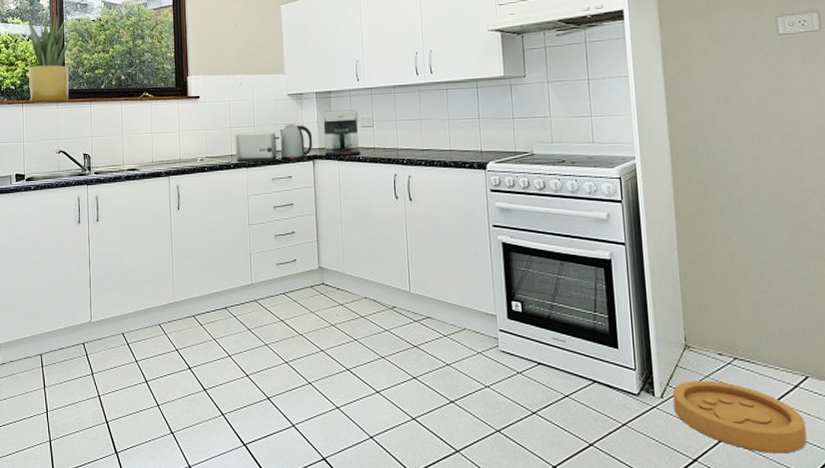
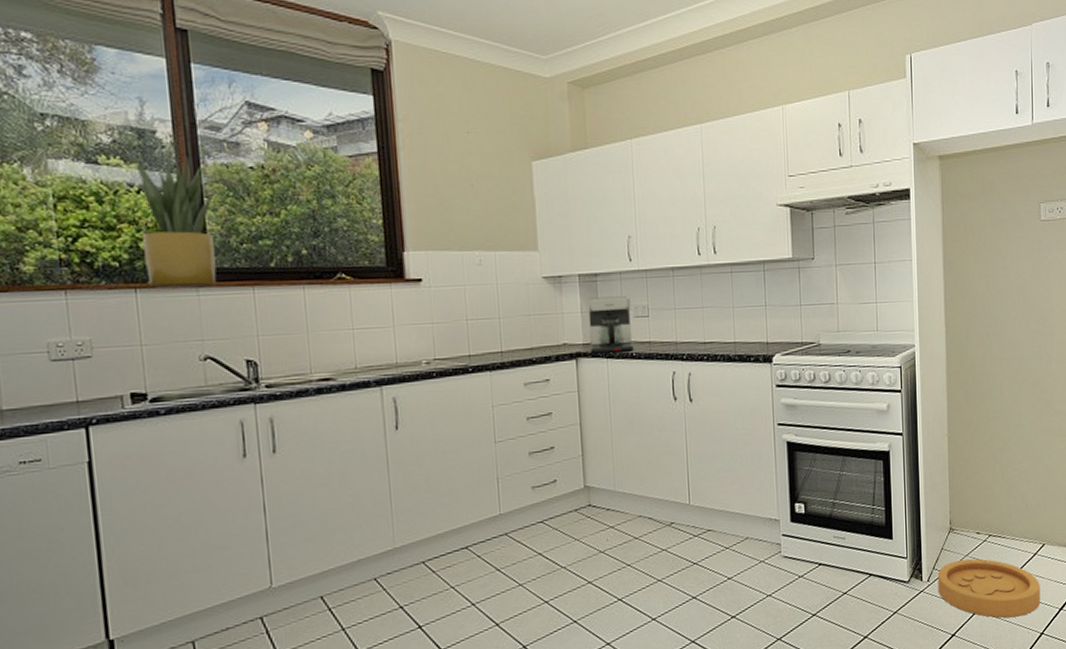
toaster: present [235,131,280,163] -> none [473,324,533,365]
kettle: present [279,124,313,160] -> none [532,315,576,360]

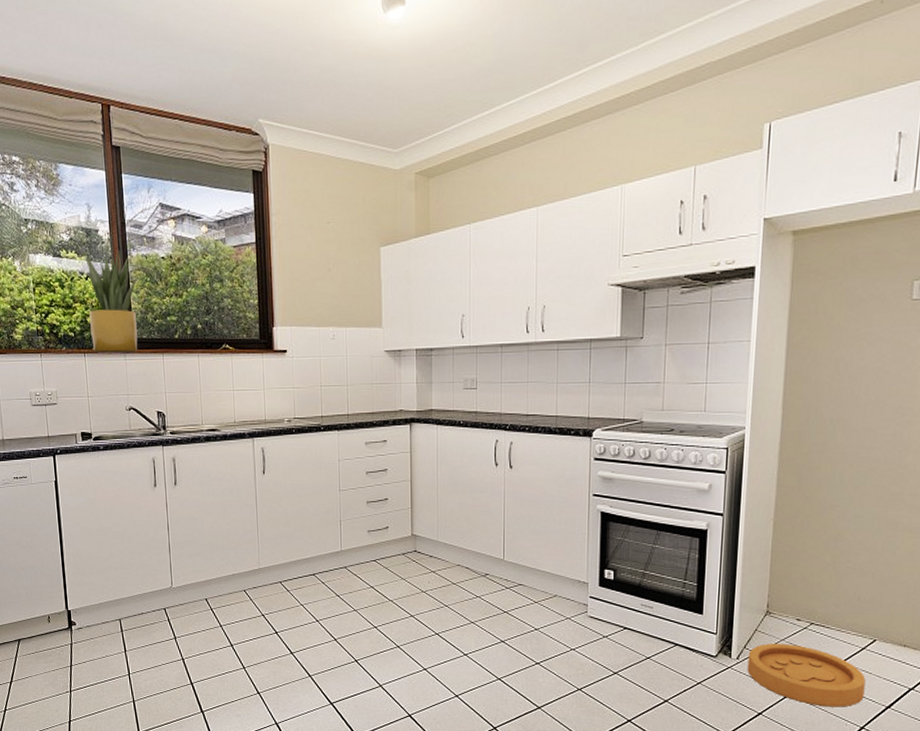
coffee maker: present [587,296,635,355] -> none [423,369,462,421]

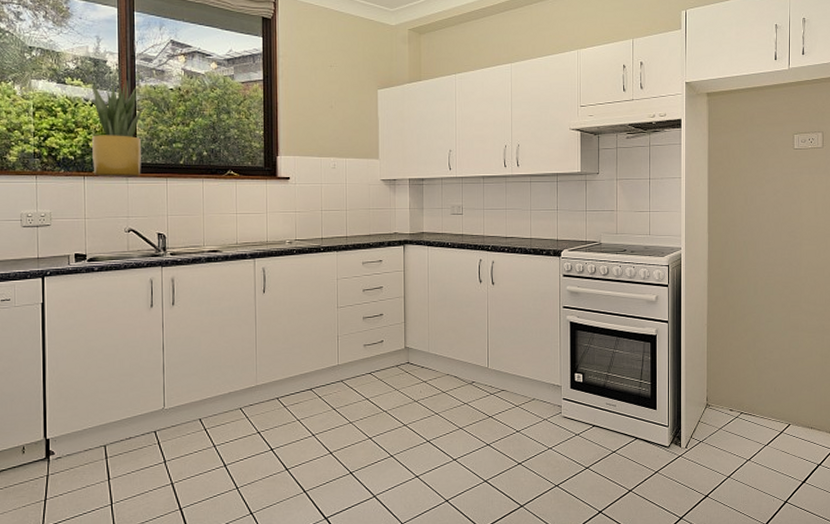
pet bowl: present [747,644,866,707] -> none [694,432,785,486]

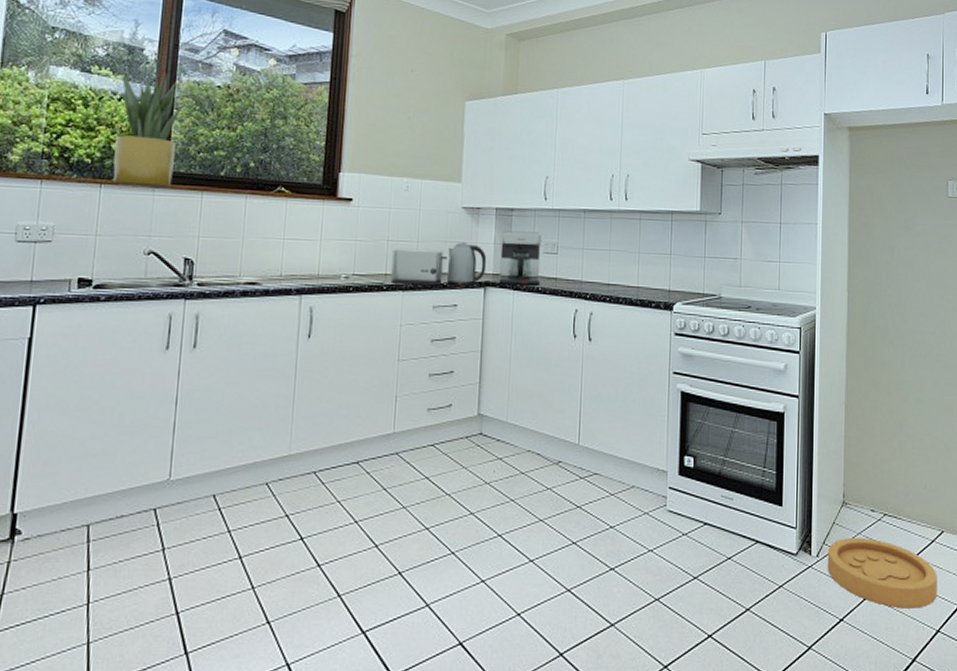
toaster: none [326,216,372,246] -> present [391,248,447,286]
kettle: none [371,209,404,245] -> present [446,243,487,286]
coffee maker: none [415,197,450,243] -> present [499,230,542,287]
pet bowl: none [694,432,785,486] -> present [827,538,937,609]

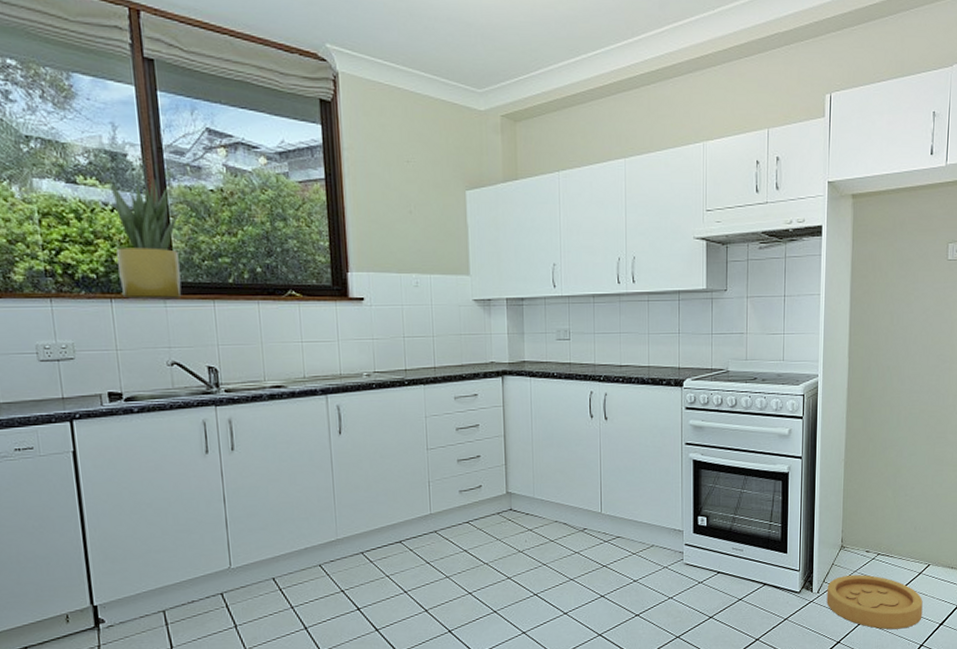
toaster: present [391,248,447,286] -> none [410,342,464,379]
kettle: present [446,243,487,286] -> none [463,335,502,376]
coffee maker: present [499,230,542,287] -> none [514,320,556,373]

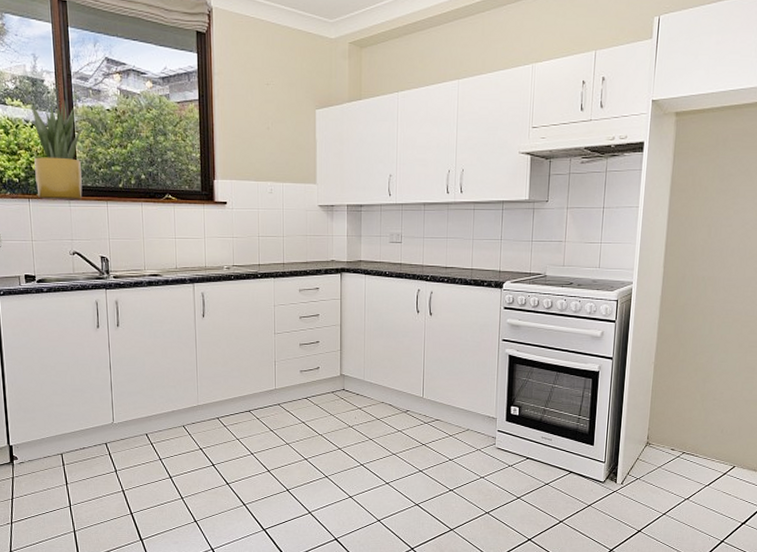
pet bowl: present [826,574,923,630] -> none [630,470,726,524]

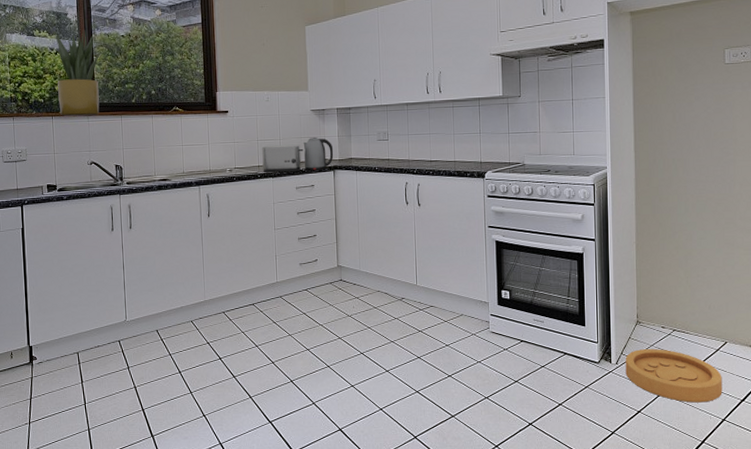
toaster: none [263,242,309,273] -> present [262,144,303,173]
kettle: none [309,236,342,272] -> present [303,138,334,171]
pet bowl: none [630,470,726,524] -> present [625,349,722,403]

